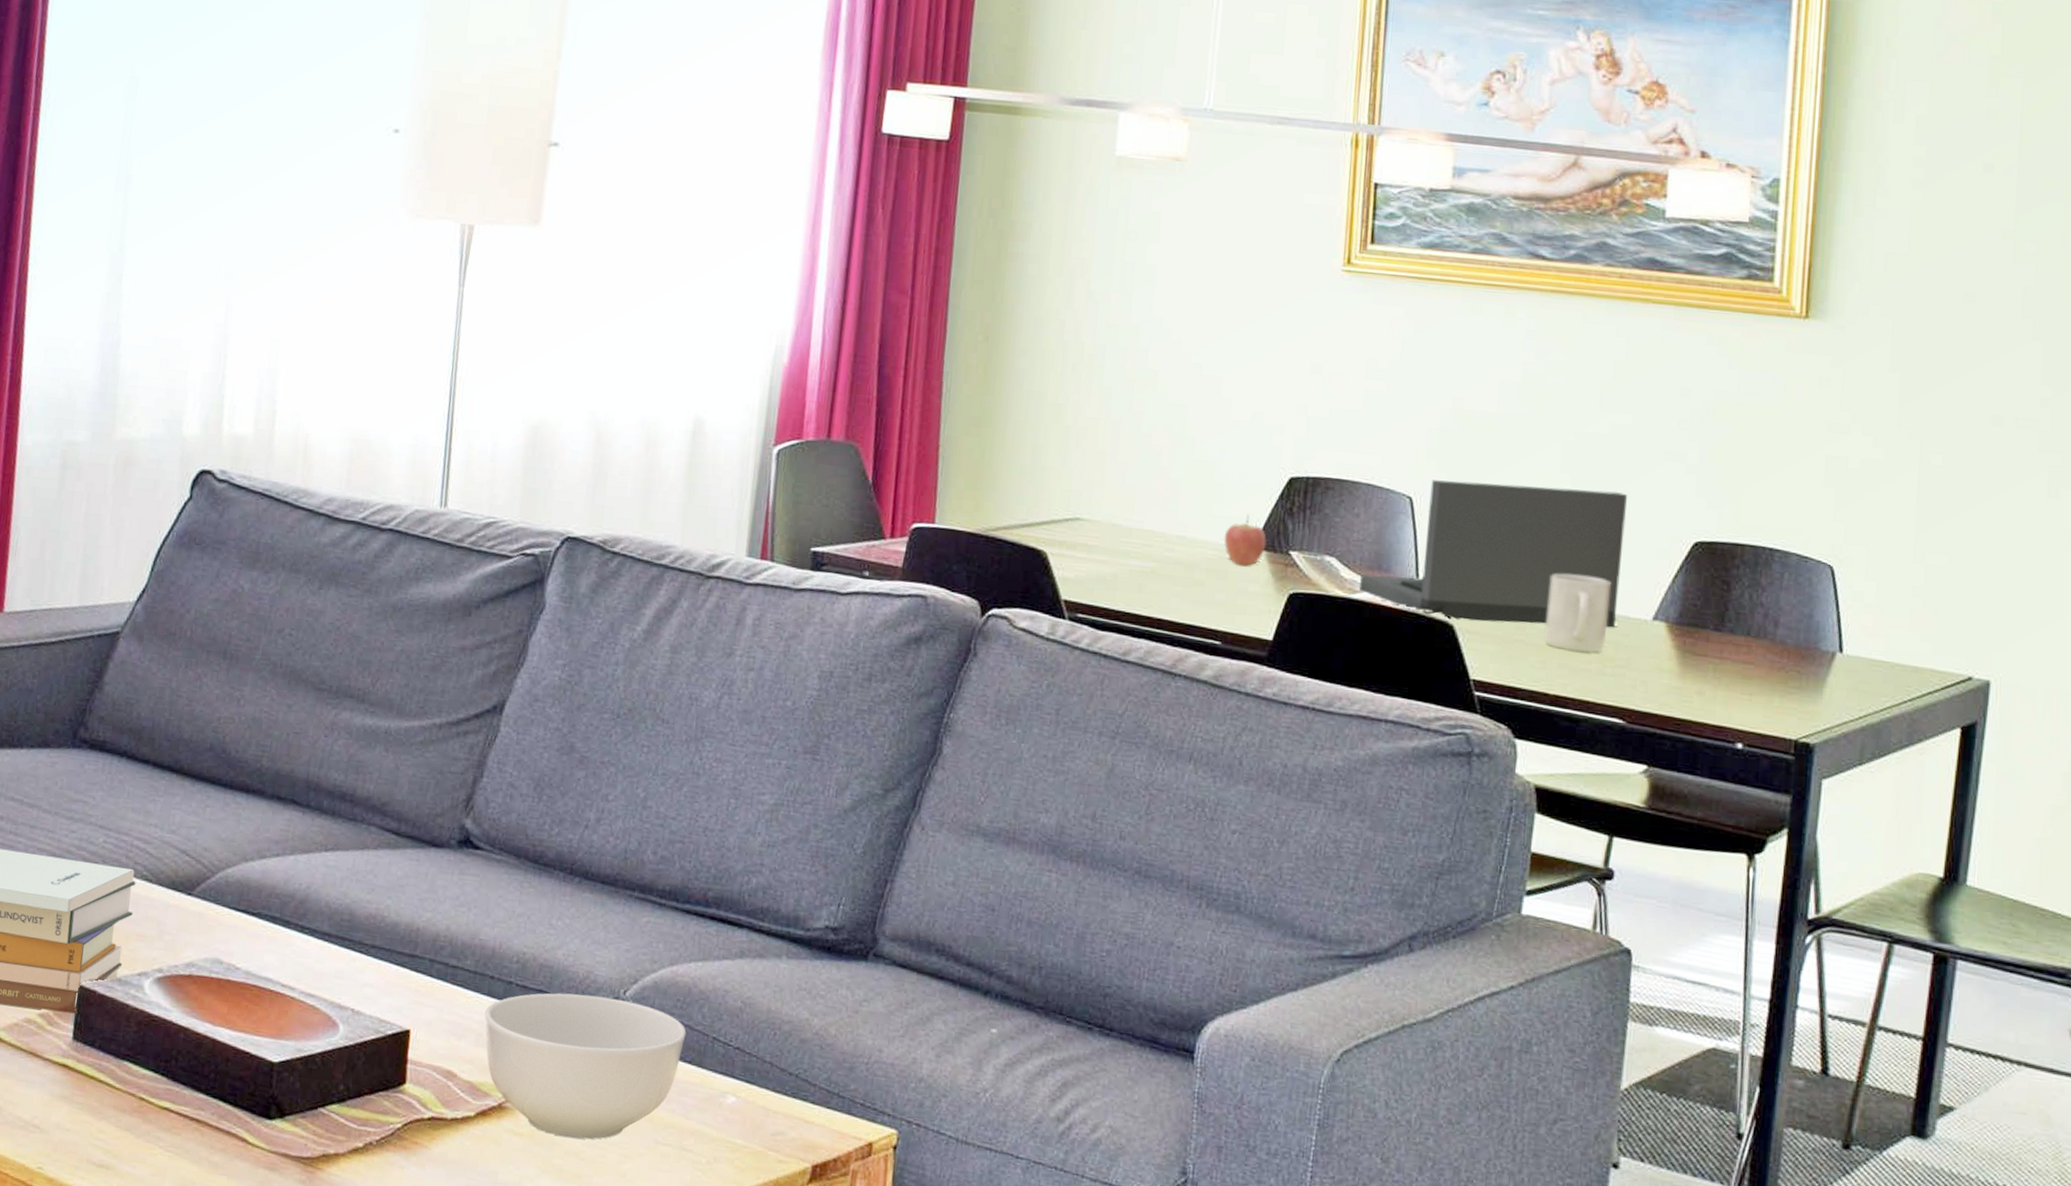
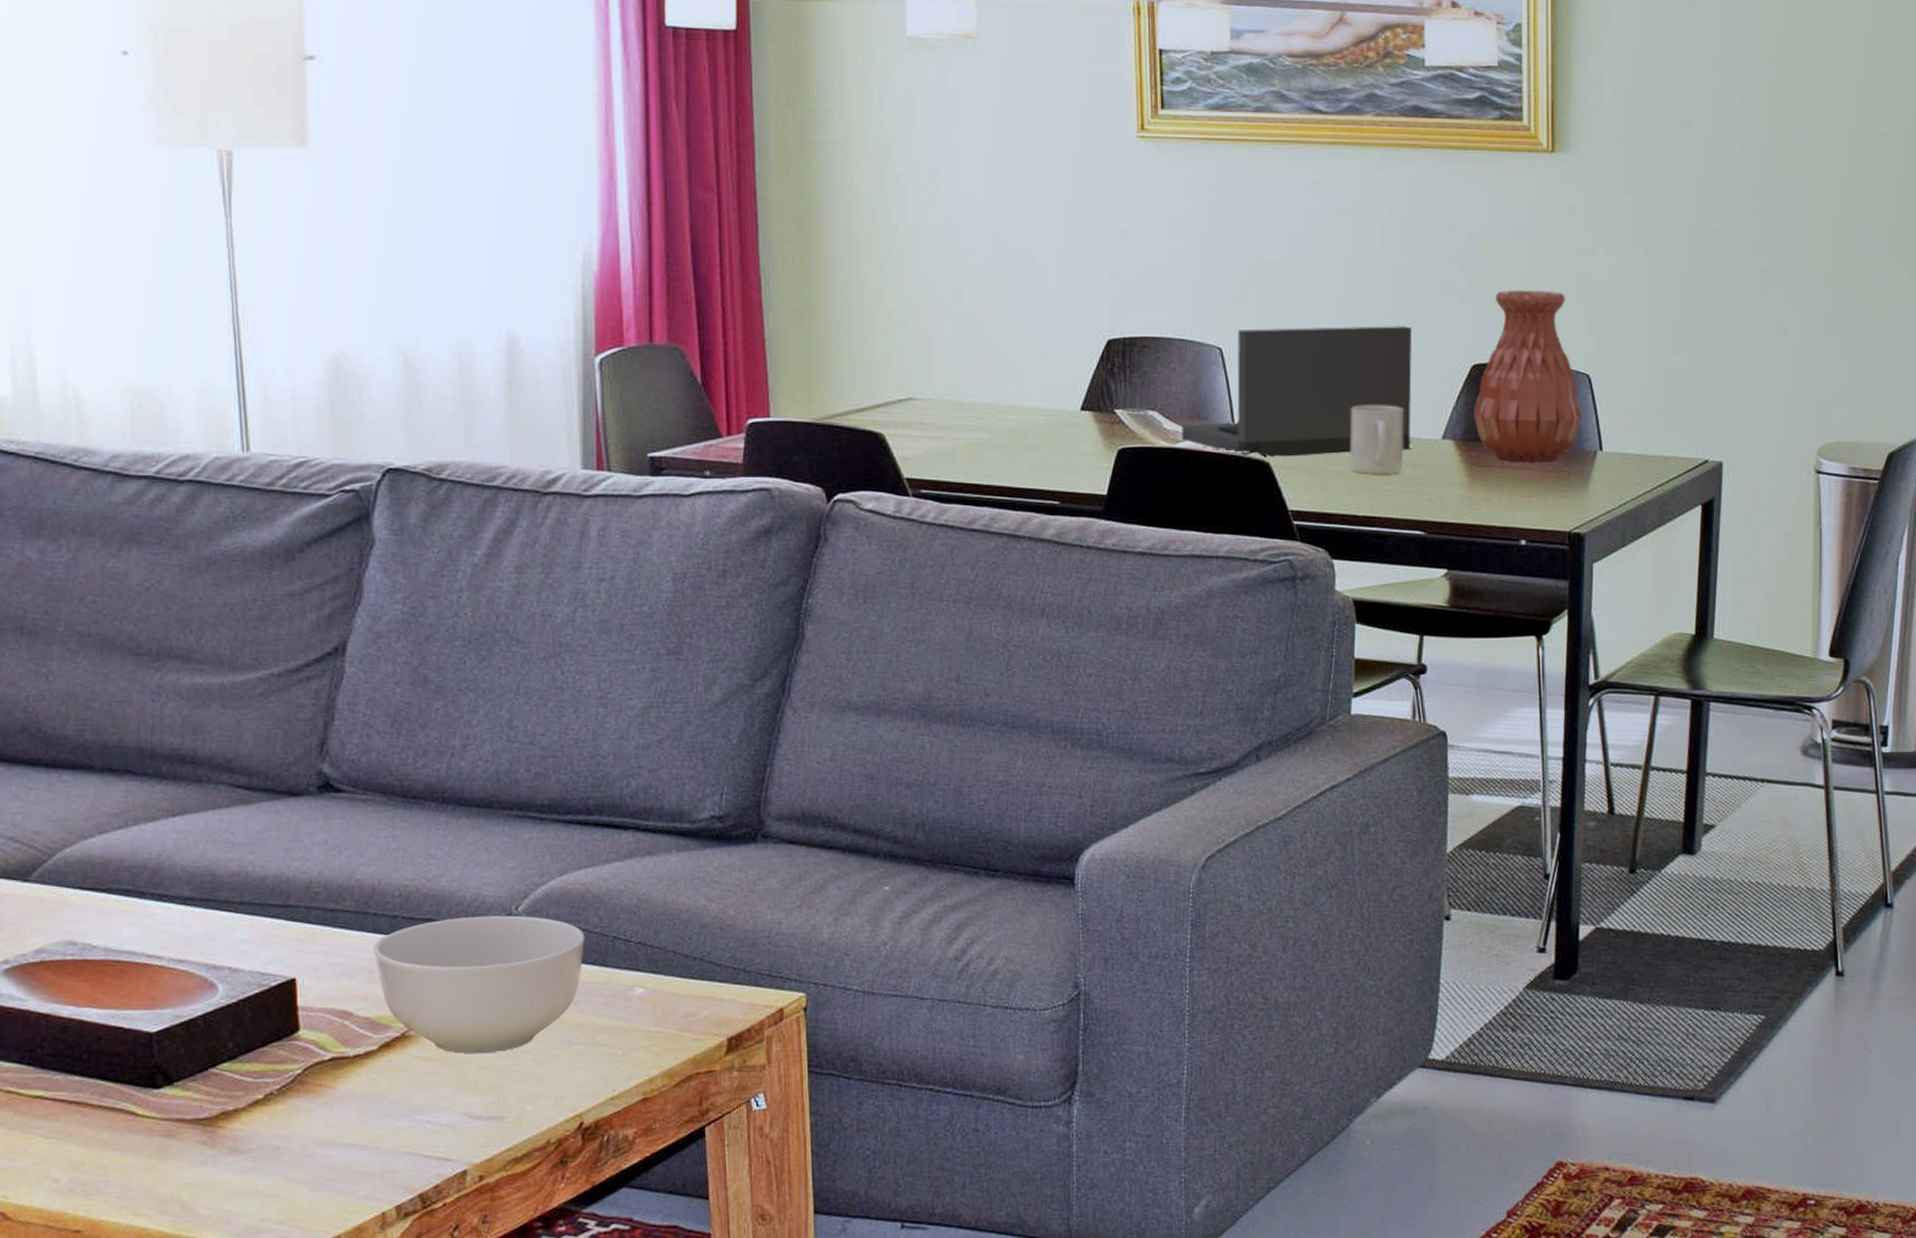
fruit: present [1224,514,1267,568] -> none [1052,378,1093,430]
vase: none [1691,464,1822,658] -> present [1474,290,1583,461]

